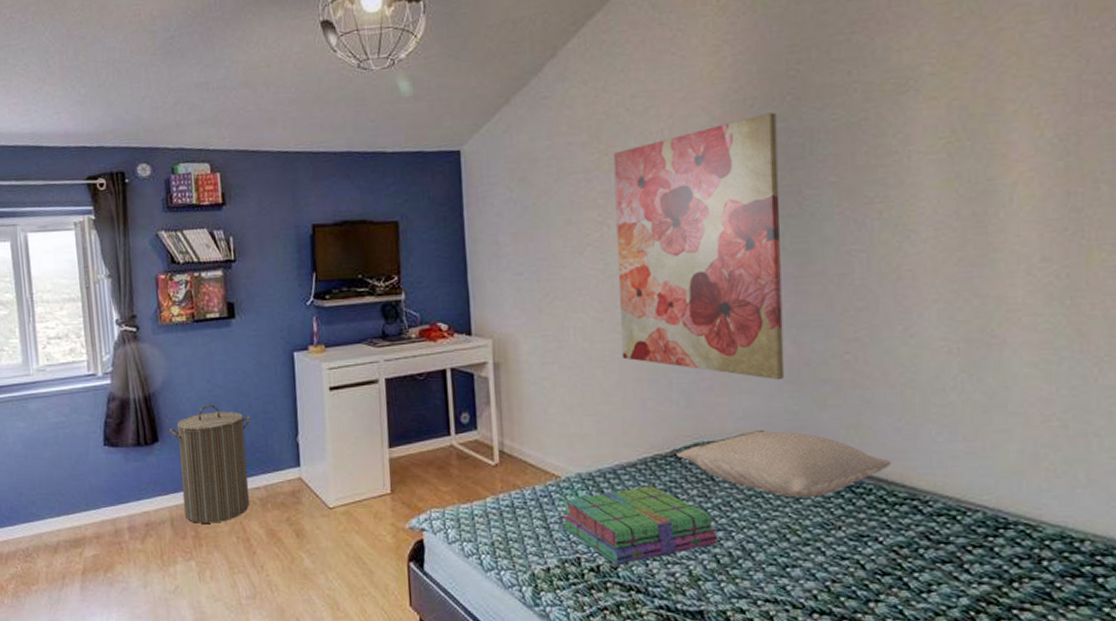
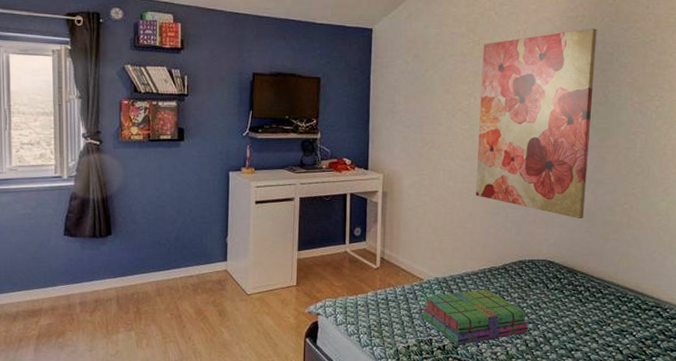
laundry hamper: present [169,404,250,523] -> none [121,208,190,302]
pillow: present [676,430,892,498] -> none [506,254,647,303]

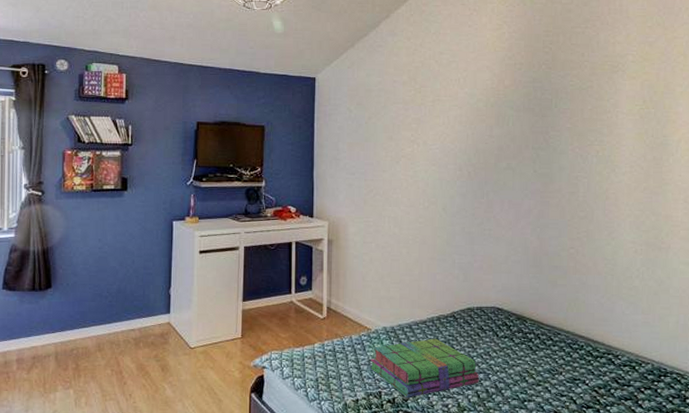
wall art: present [475,28,597,219] -> none [421,75,535,265]

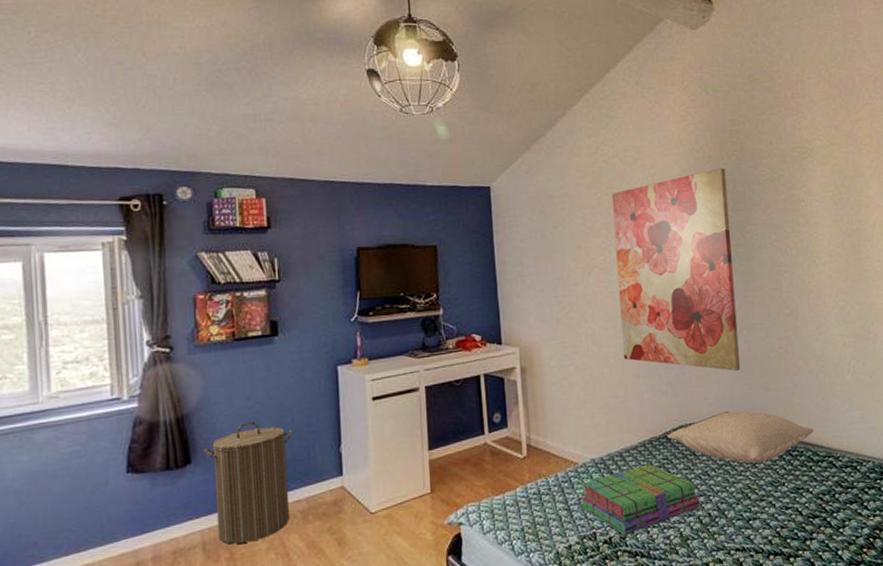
laundry hamper: none [62,259,132,358] -> present [204,421,292,544]
wall art: none [421,75,535,265] -> present [611,168,741,372]
pillow: none [454,300,596,351] -> present [667,411,814,464]

